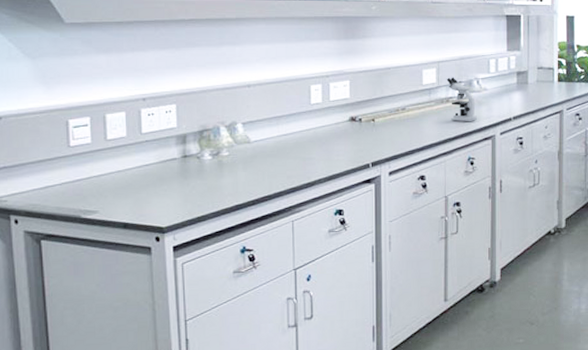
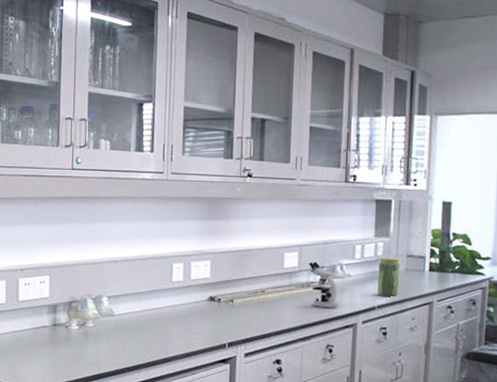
jar: none [512,70,532,108] -> present [377,257,400,297]

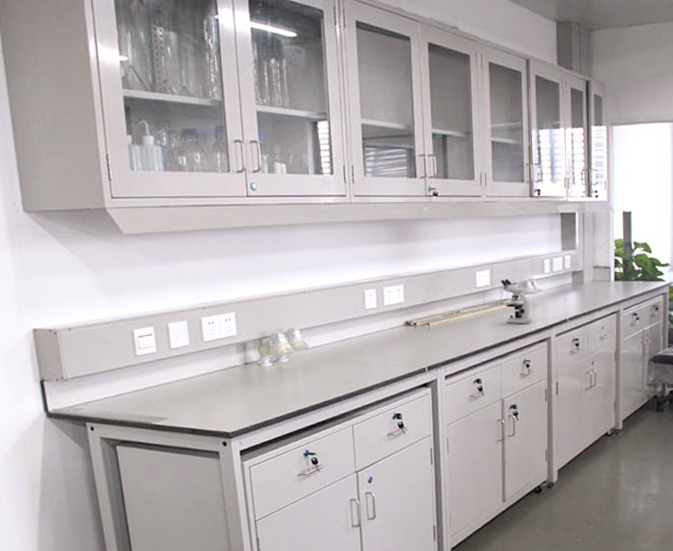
jar: present [377,257,400,297] -> none [567,269,588,309]

